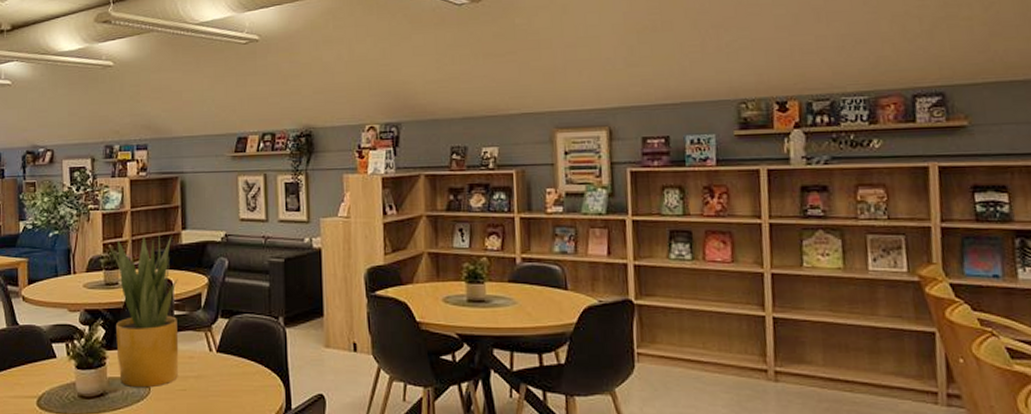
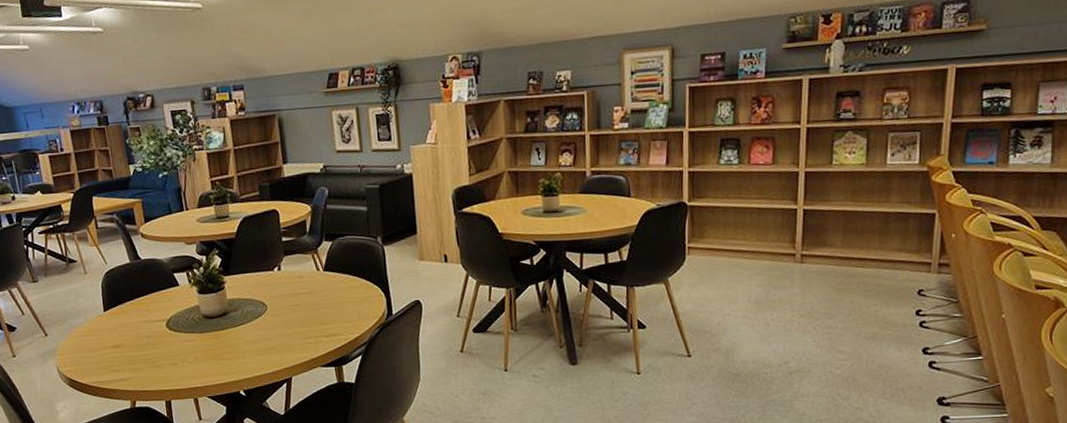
planter: present [108,232,179,388] -> none [215,167,291,307]

